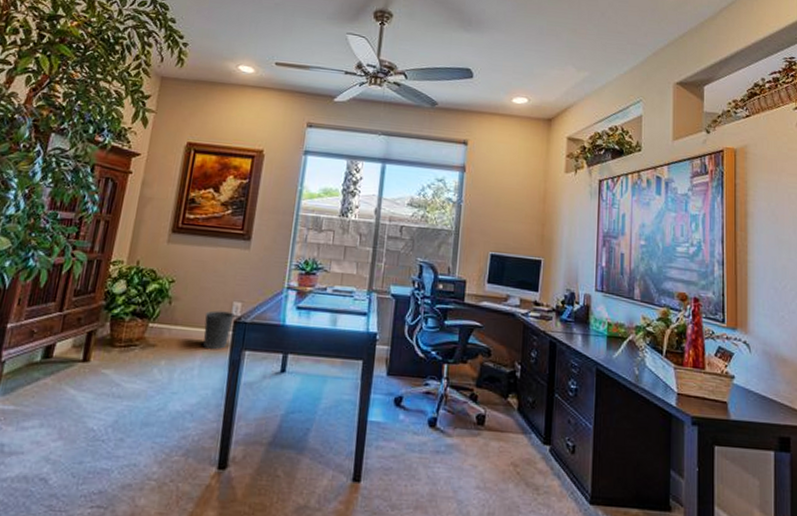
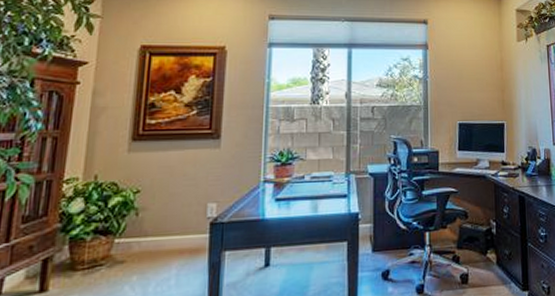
wastebasket: present [203,310,235,349] -> none [177,214,210,255]

